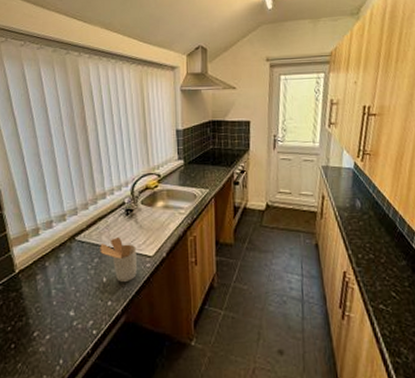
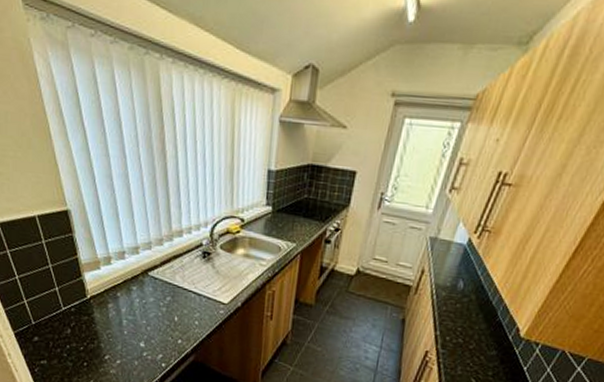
utensil holder: present [100,237,137,283] -> none [173,279,211,325]

